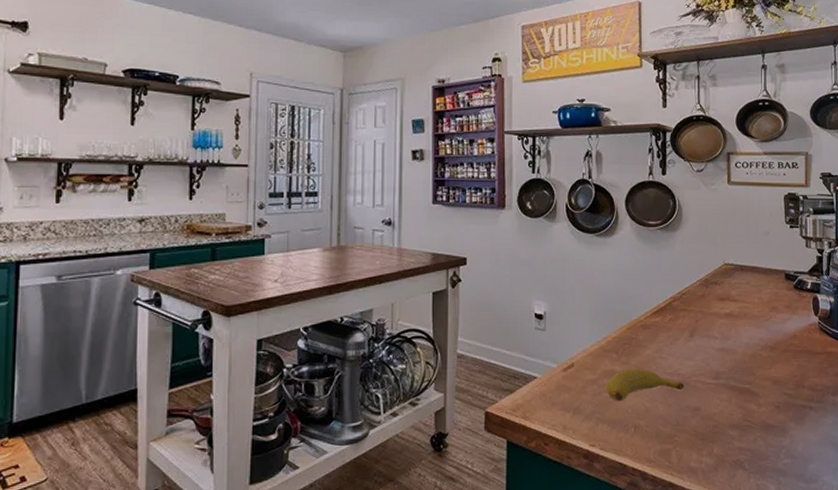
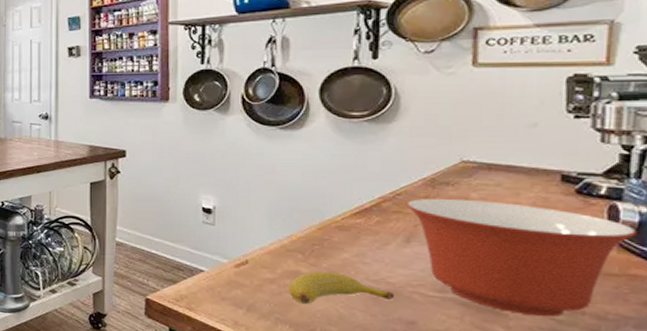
mixing bowl: none [689,296,830,393] -> present [406,198,637,317]

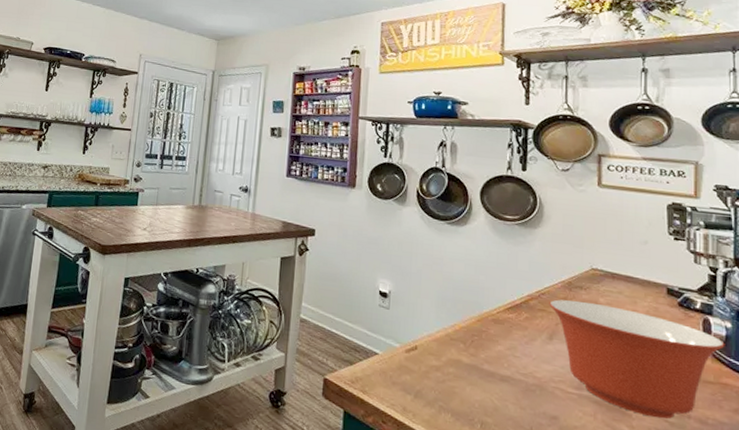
banana: present [288,271,395,305] -> none [451,361,541,394]

